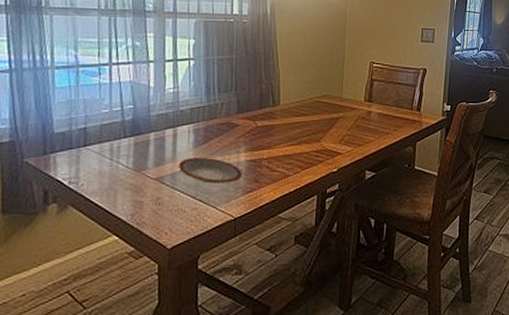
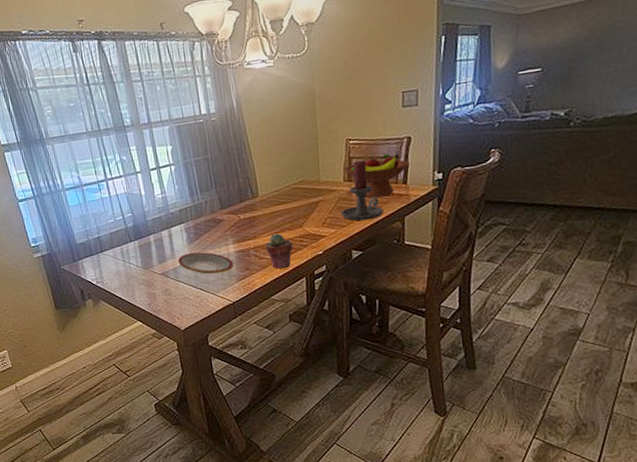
potted succulent: none [279,146,308,185] -> present [265,233,293,270]
candle holder: none [358,83,398,142] -> present [340,160,384,221]
fruit bowl: none [366,81,425,121] -> present [344,153,410,198]

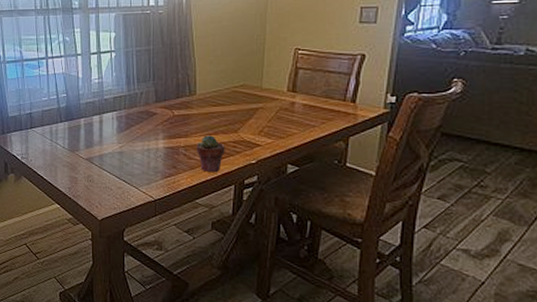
plate: present [178,252,234,275] -> none [105,142,161,167]
candle holder: present [340,160,384,221] -> none [280,72,327,135]
fruit bowl: present [344,153,410,198] -> none [289,69,362,113]

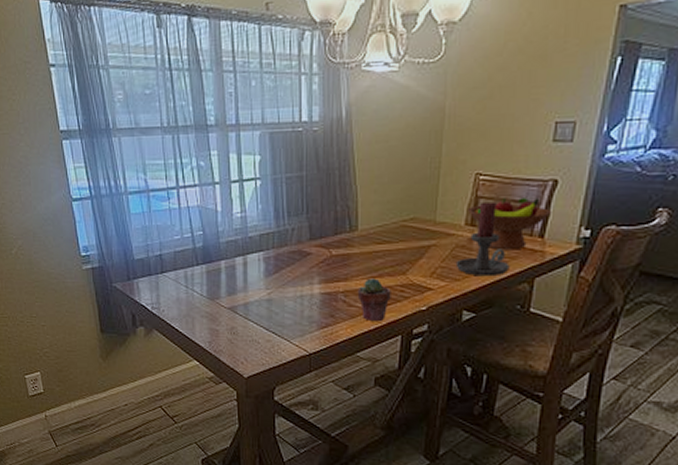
candle holder: none [280,72,327,135] -> present [455,201,510,277]
fruit bowl: none [289,69,362,113] -> present [468,198,552,250]

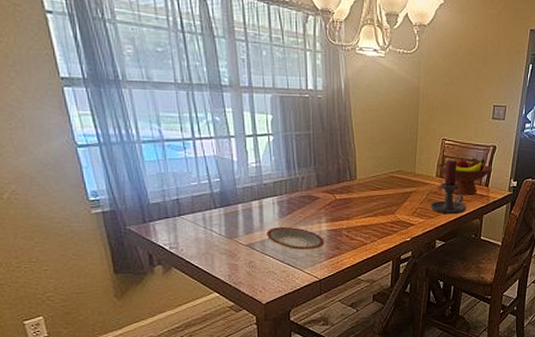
plate: none [251,288,316,317] -> present [267,227,325,250]
potted succulent: present [357,278,391,322] -> none [357,217,384,252]

